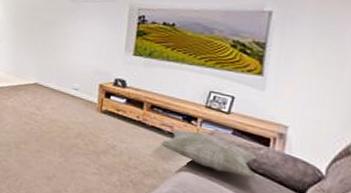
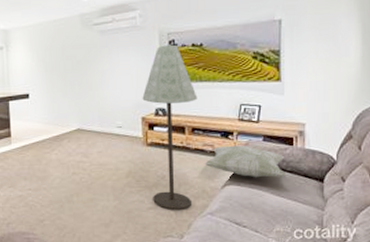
floor lamp: none [99,19,162,185] -> present [142,44,198,211]

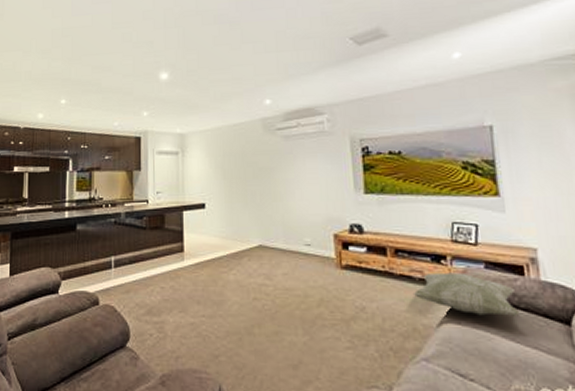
floor lamp: present [142,44,198,211] -> none [333,152,402,354]

